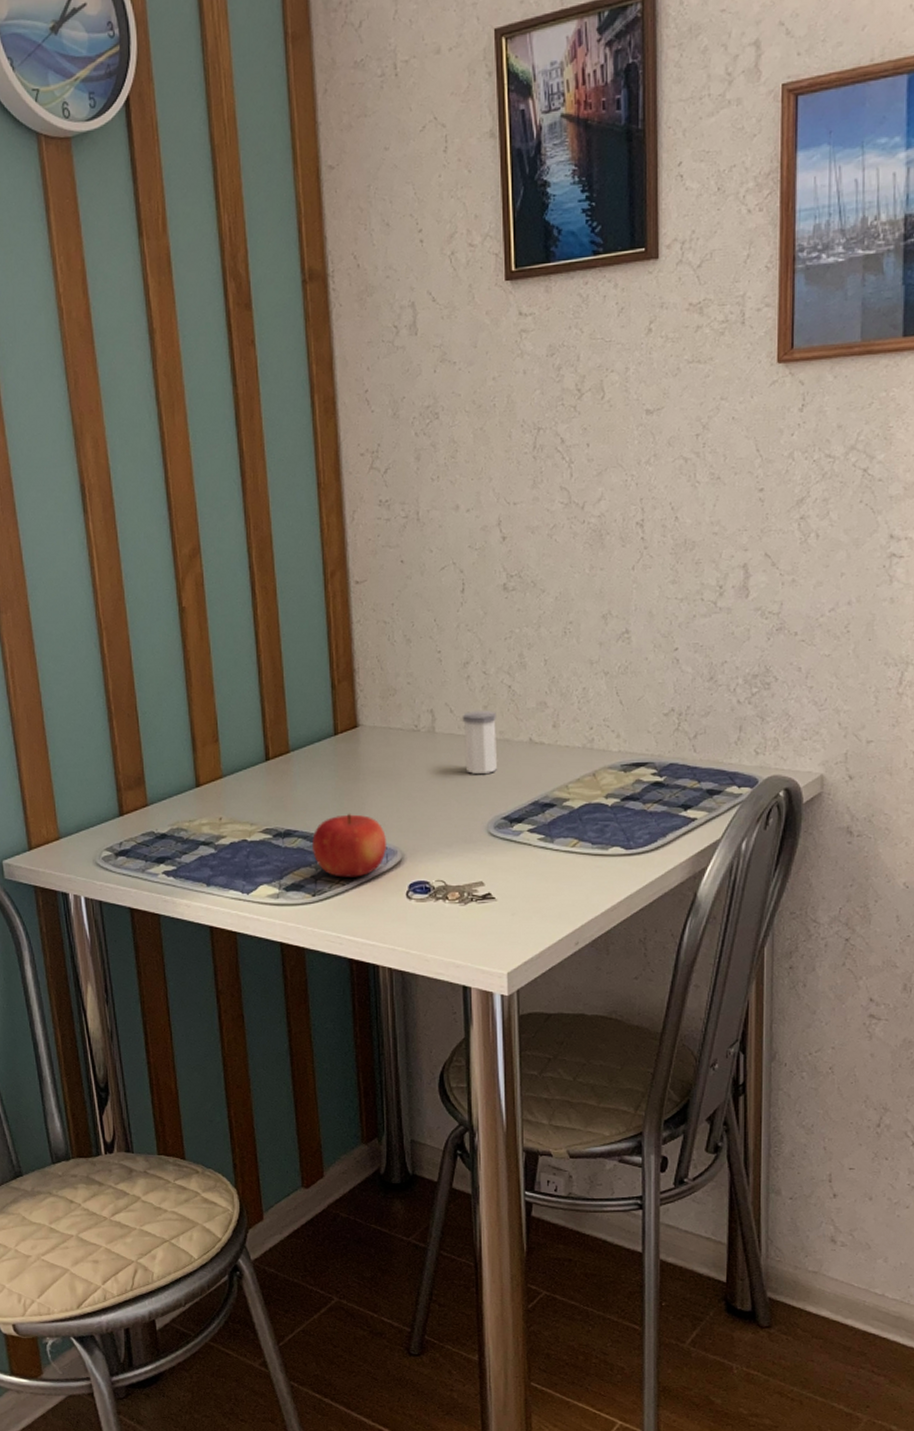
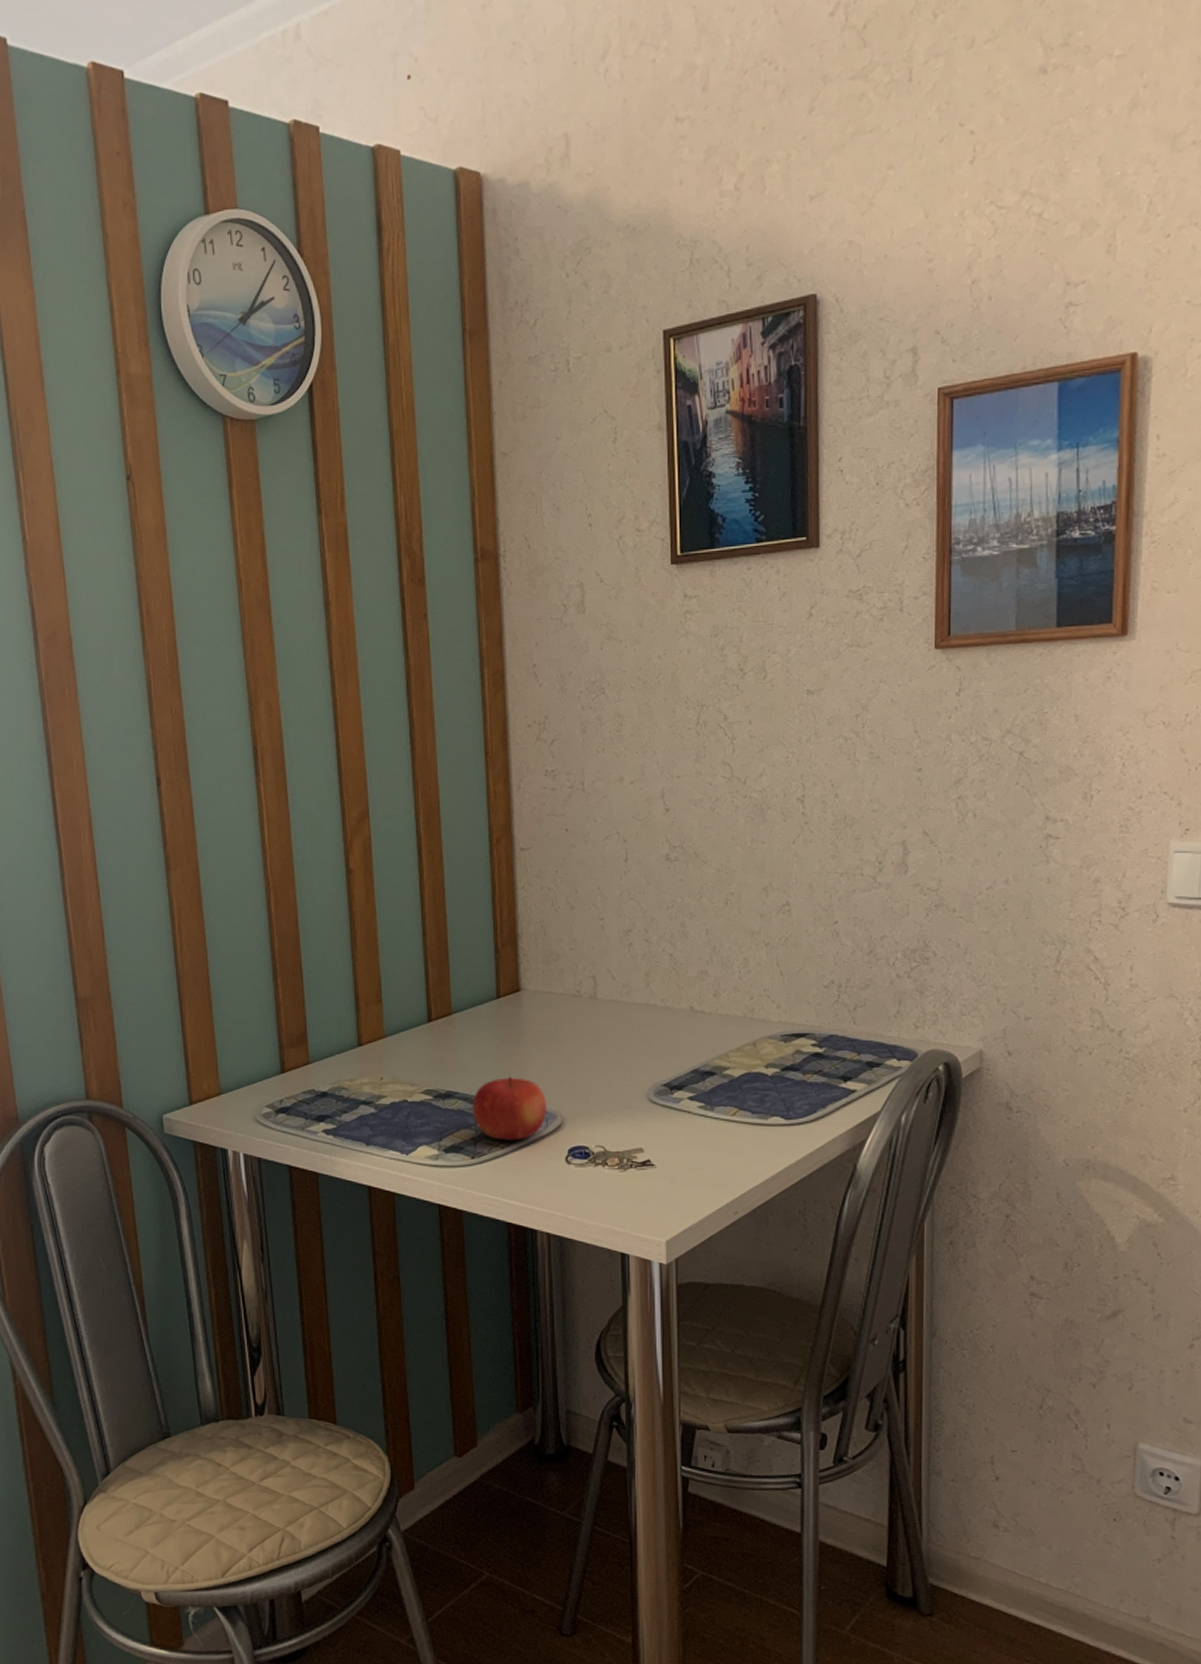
salt shaker: present [463,711,497,774] -> none [625,978,658,1040]

